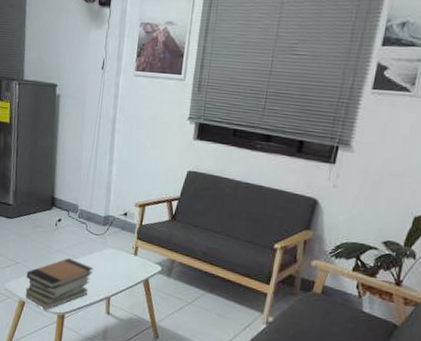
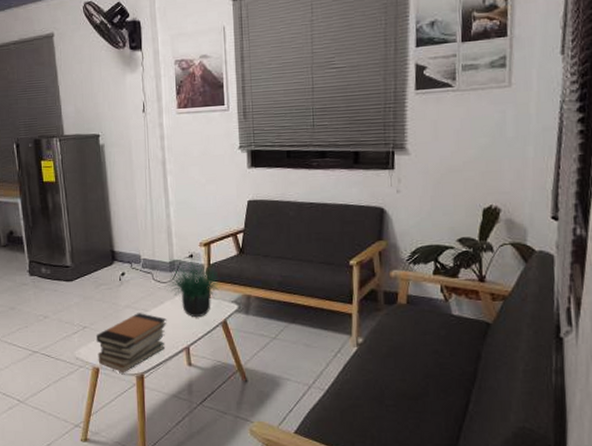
potted plant: none [97,213,151,272] -> present [165,254,223,317]

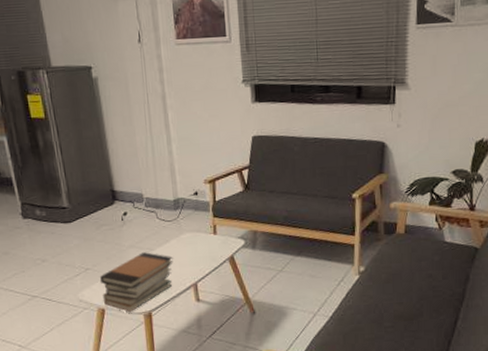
potted plant: present [165,254,223,317] -> none [170,191,229,254]

